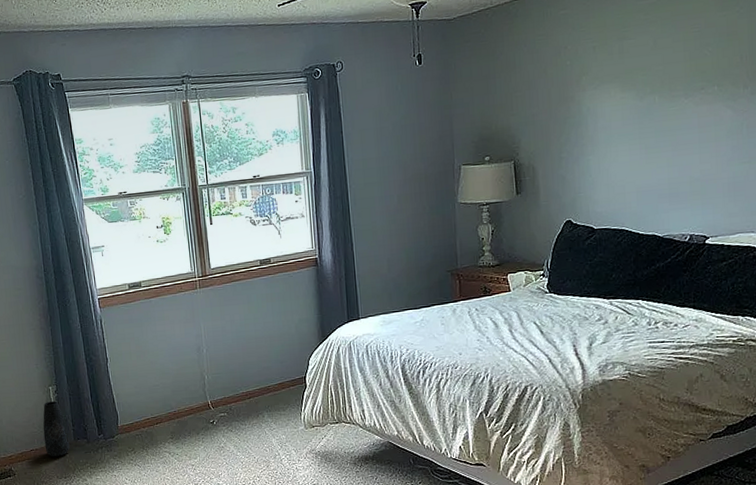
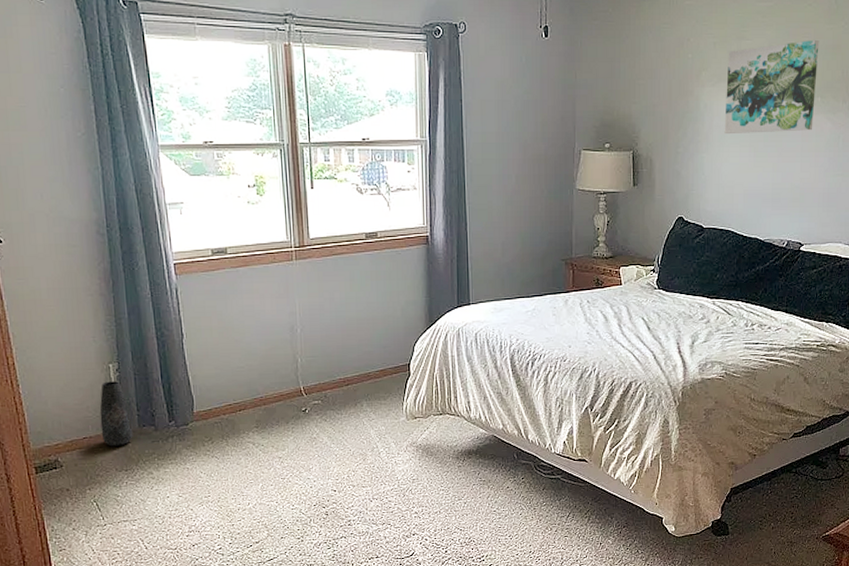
wall art: none [609,28,712,135] -> present [724,39,819,135]

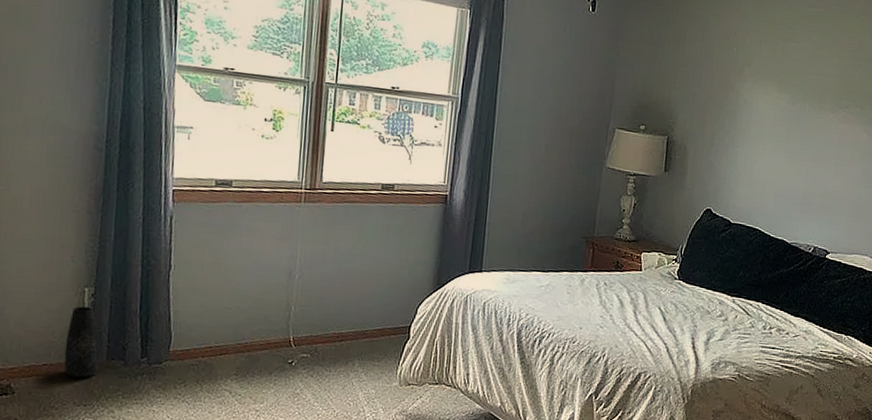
wall art: present [724,39,819,135] -> none [761,50,864,140]

